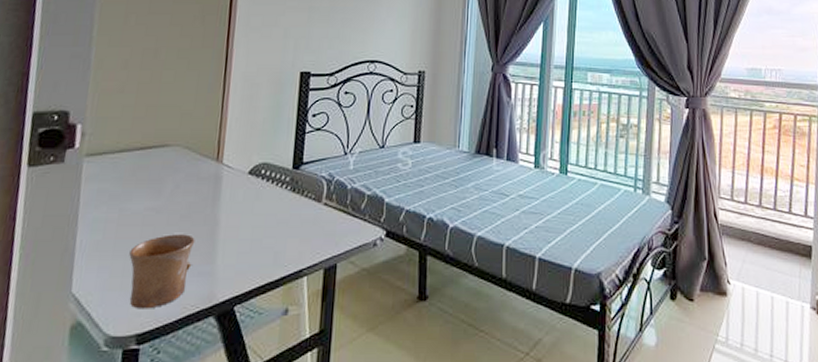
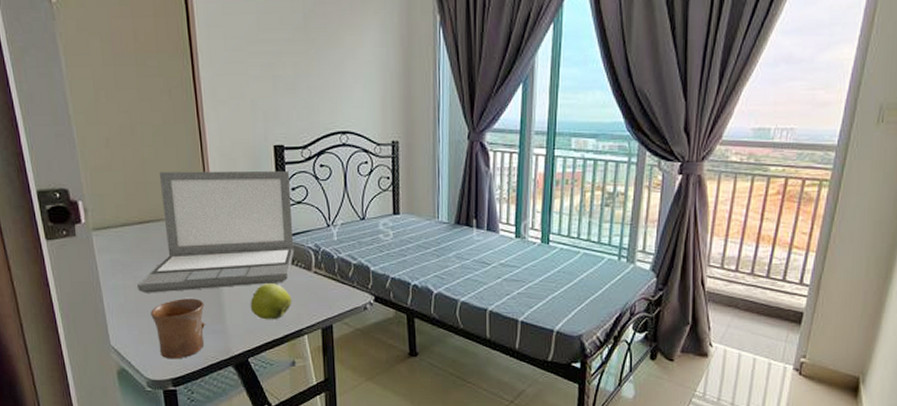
laptop: none [121,95,313,228] -> present [137,170,294,293]
apple: none [247,217,296,259] -> present [250,283,292,320]

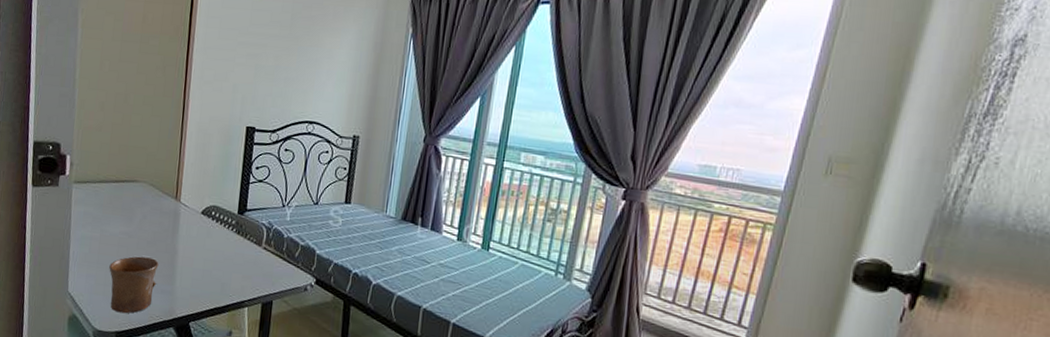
laptop: present [137,170,294,293] -> none [102,138,257,254]
apple: present [250,283,292,320] -> none [199,252,239,289]

